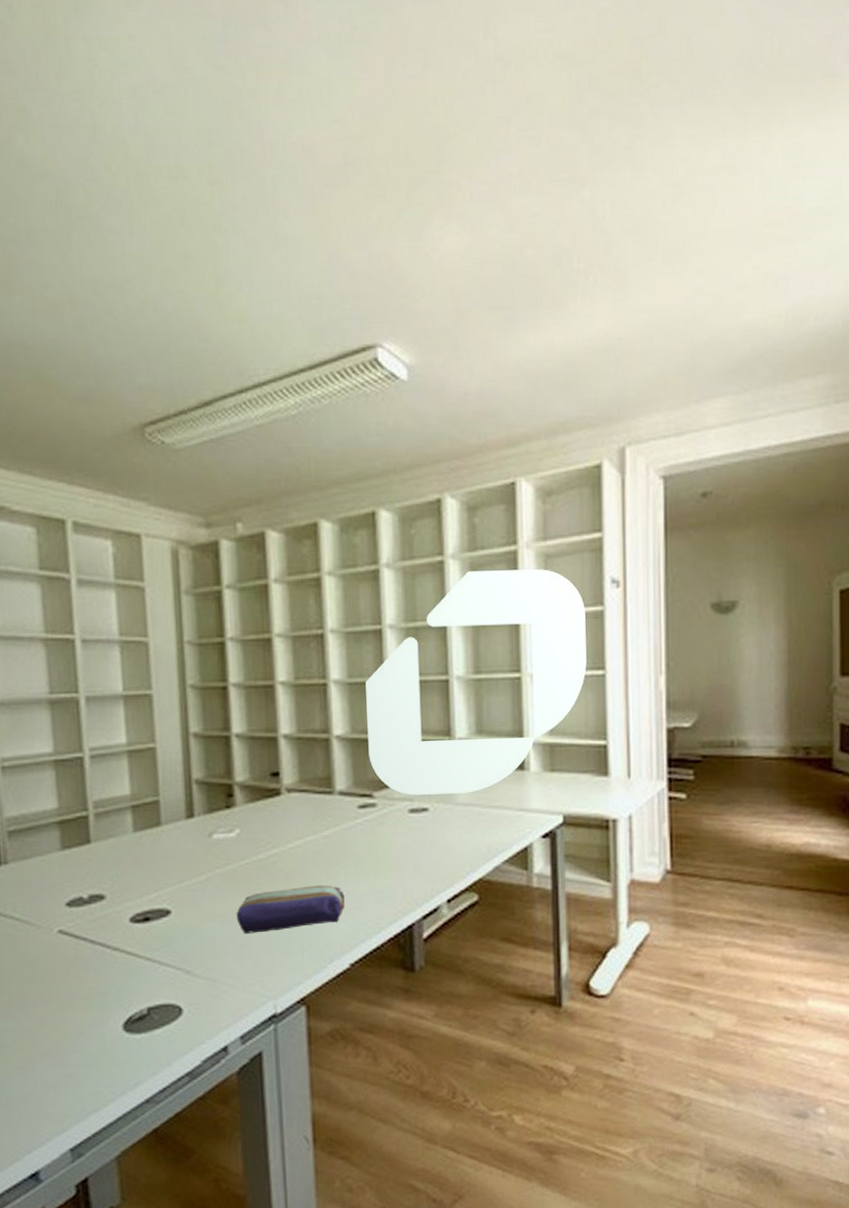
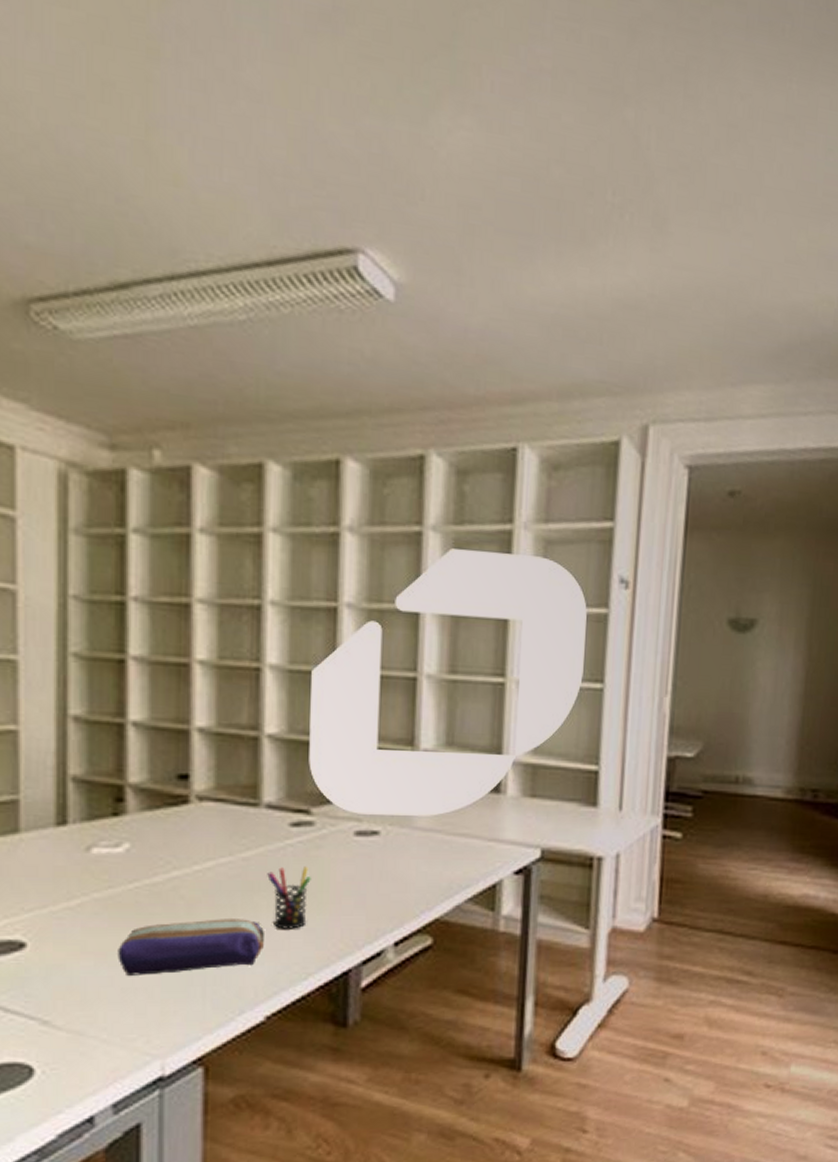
pen holder: none [343,840,378,892] -> present [267,866,311,929]

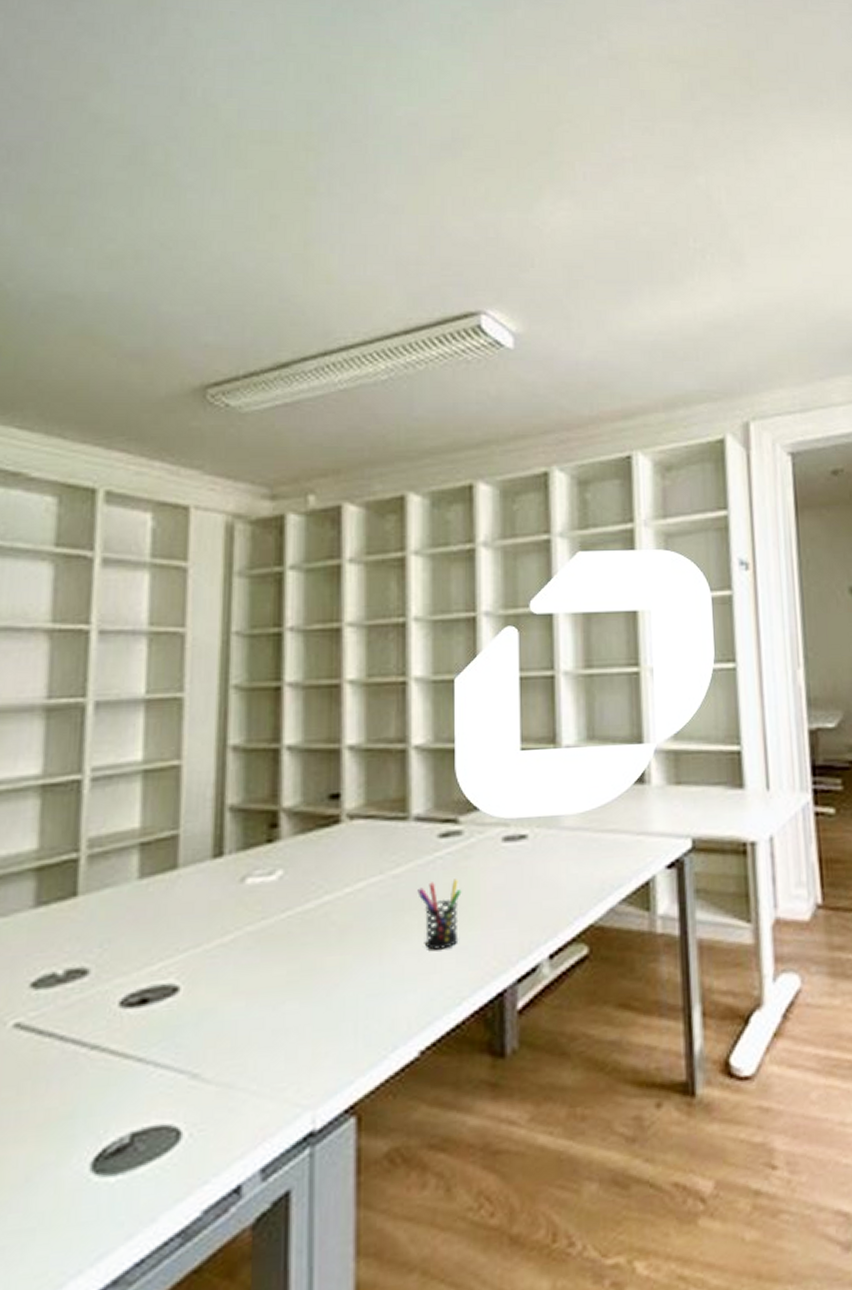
pencil case: present [118,919,264,976] -> none [269,941,416,1015]

